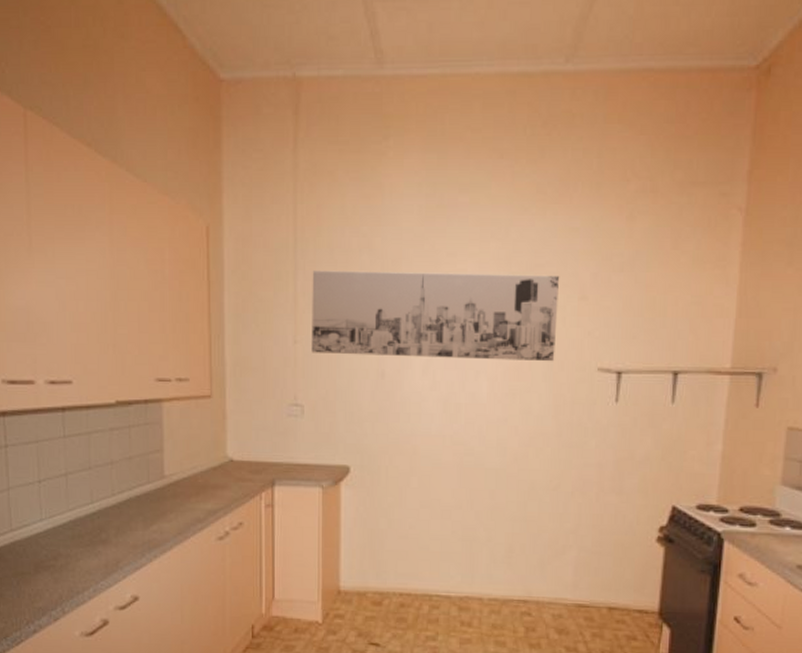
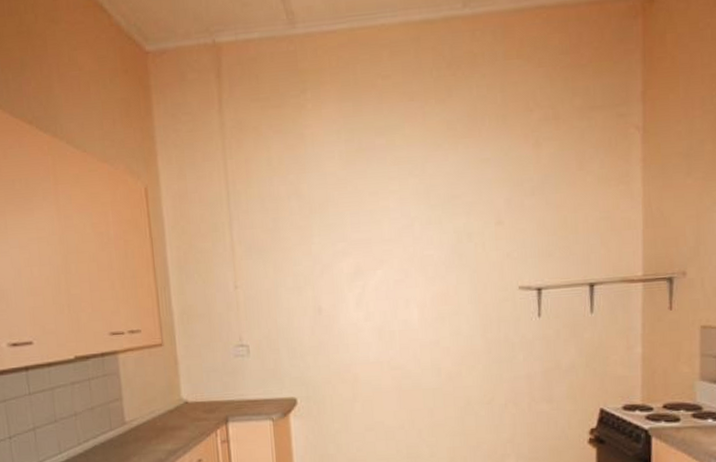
wall art: present [311,270,560,362] -> none [246,205,478,296]

